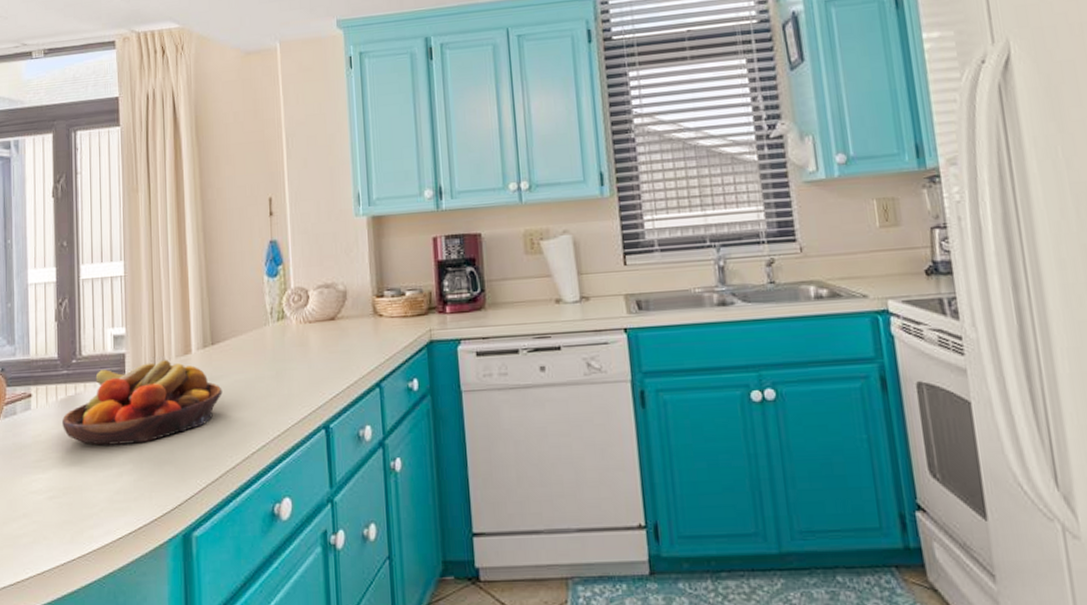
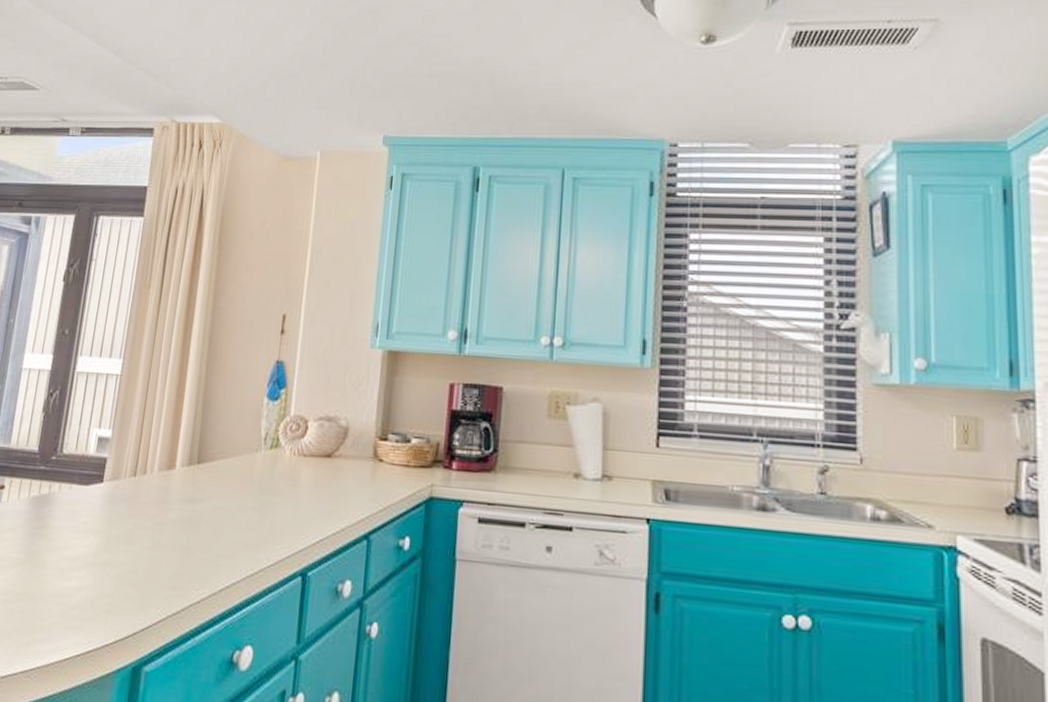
fruit bowl: present [62,359,223,446] -> none [29,471,201,559]

